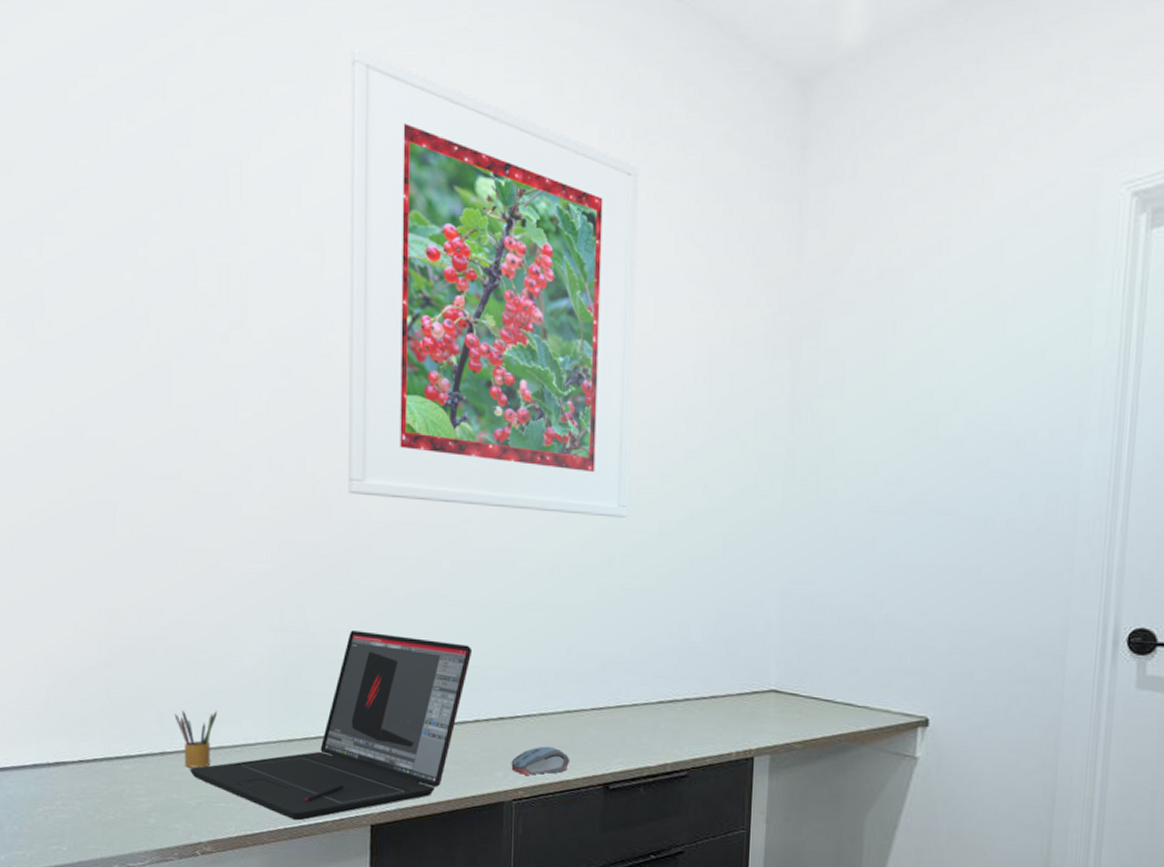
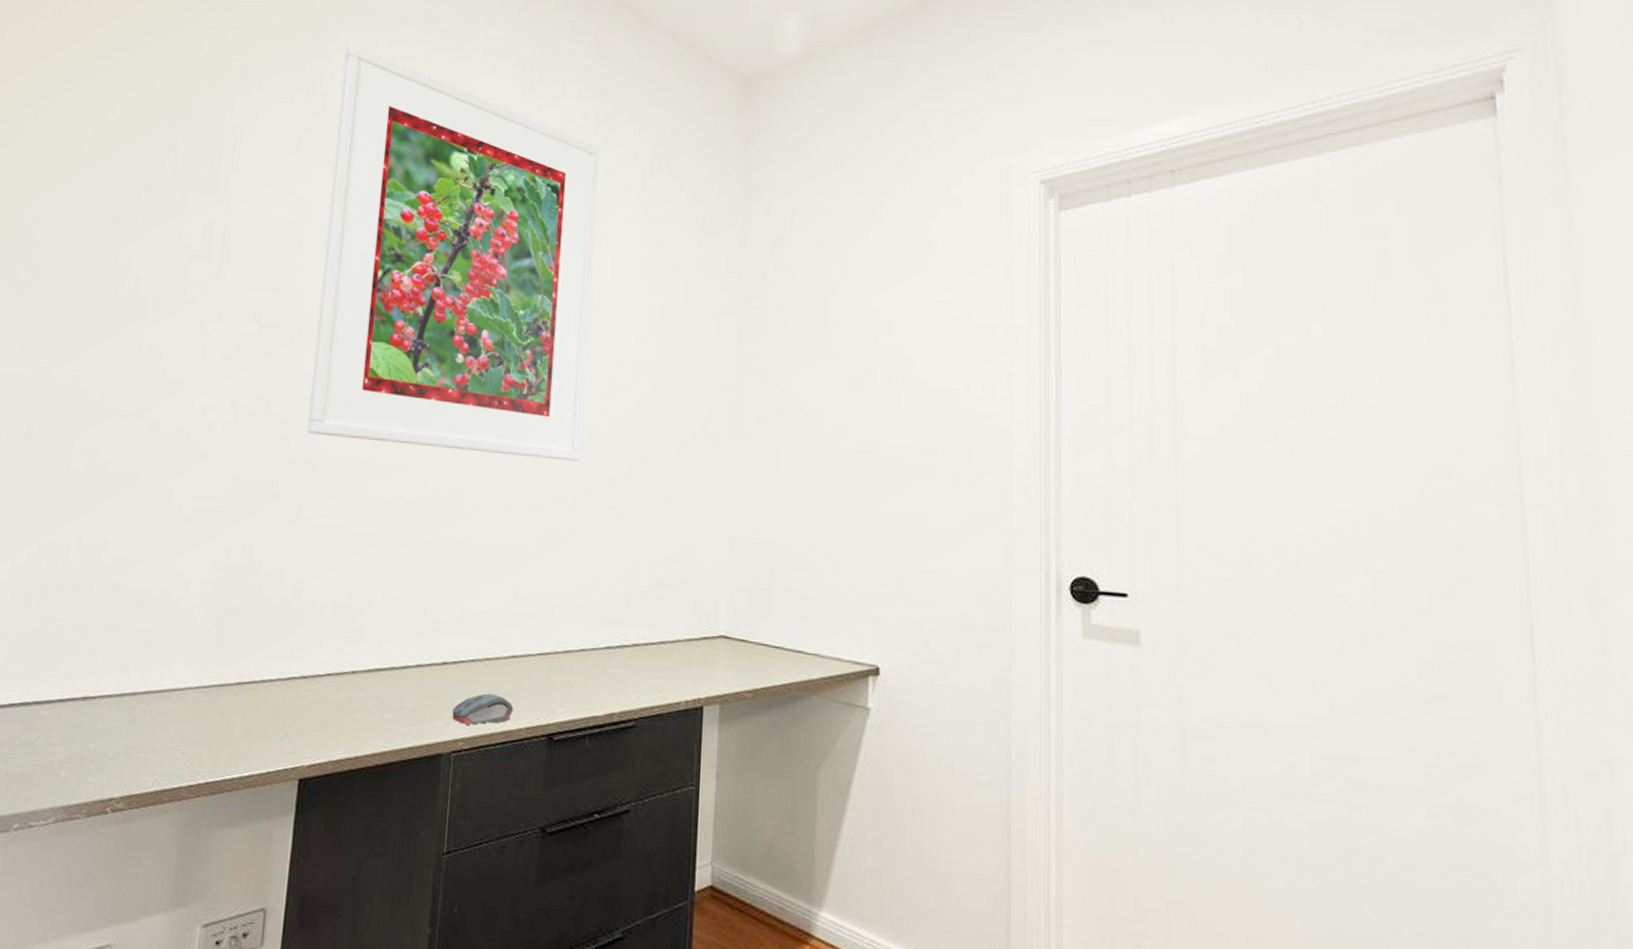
pencil box: present [174,710,218,769] -> none [103,652,150,715]
laptop: present [190,630,473,821] -> none [112,570,420,774]

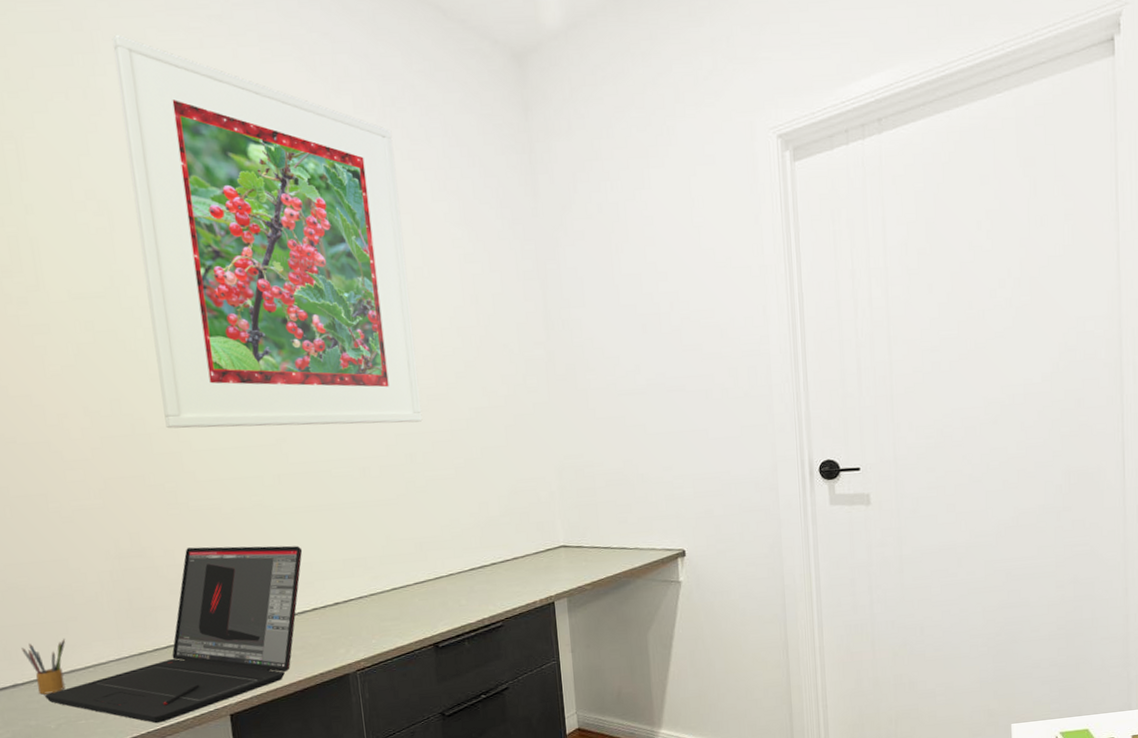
pencil box: none [103,652,150,715] -> present [21,639,66,695]
laptop: none [112,570,420,774] -> present [45,545,303,724]
computer mouse: present [452,693,514,725] -> none [350,620,403,648]

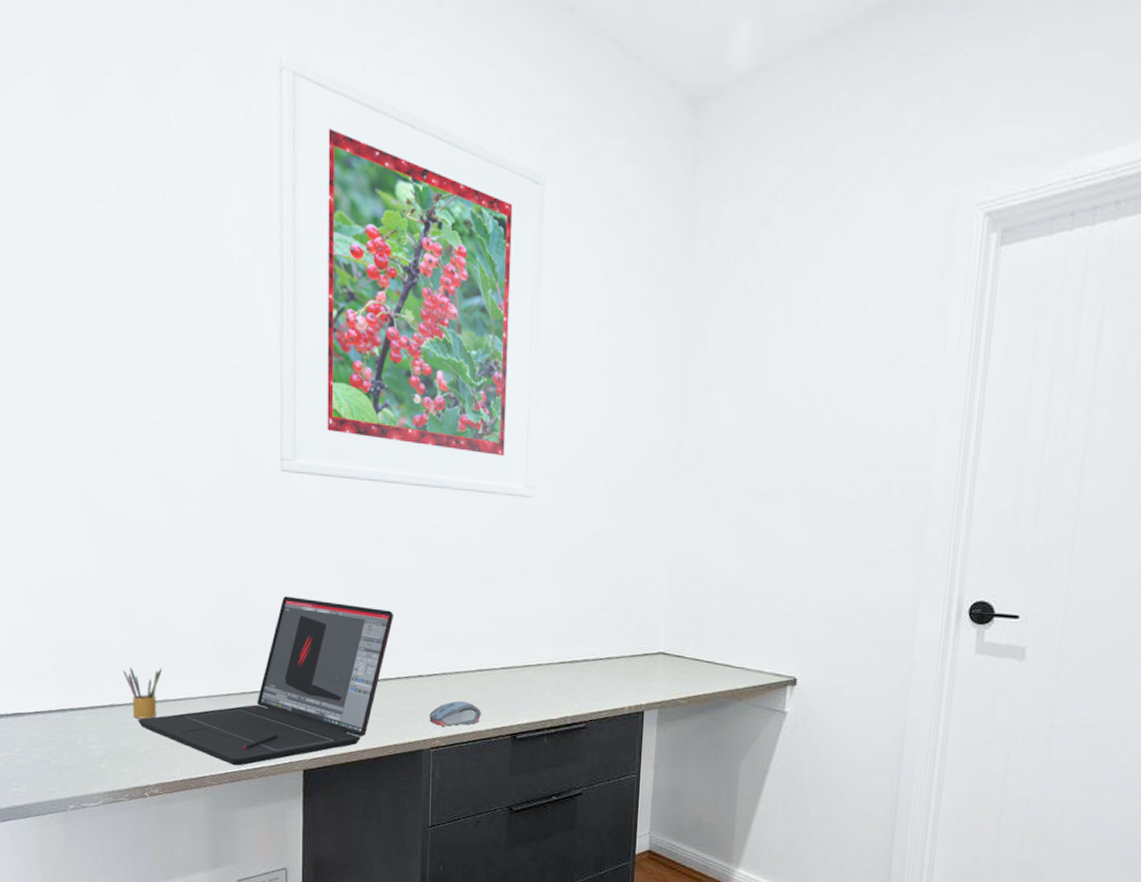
computer mouse: none [350,620,403,648] -> present [429,700,482,726]

